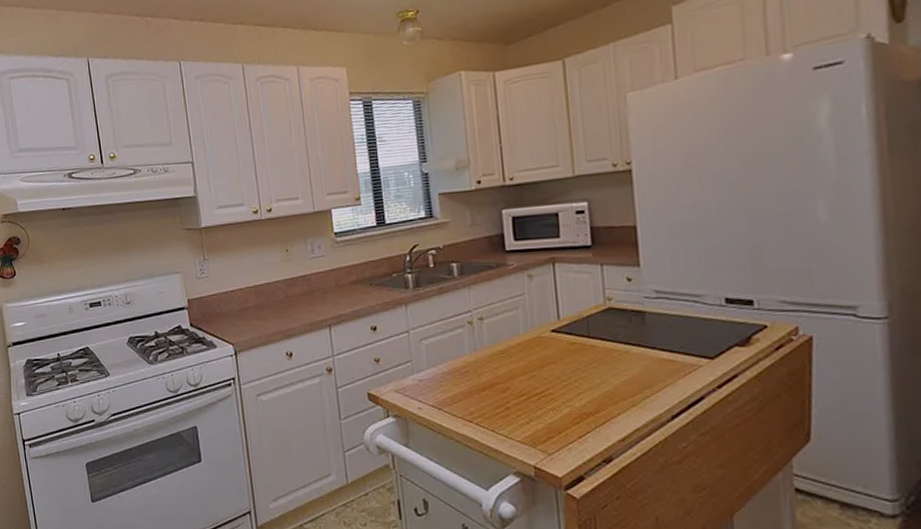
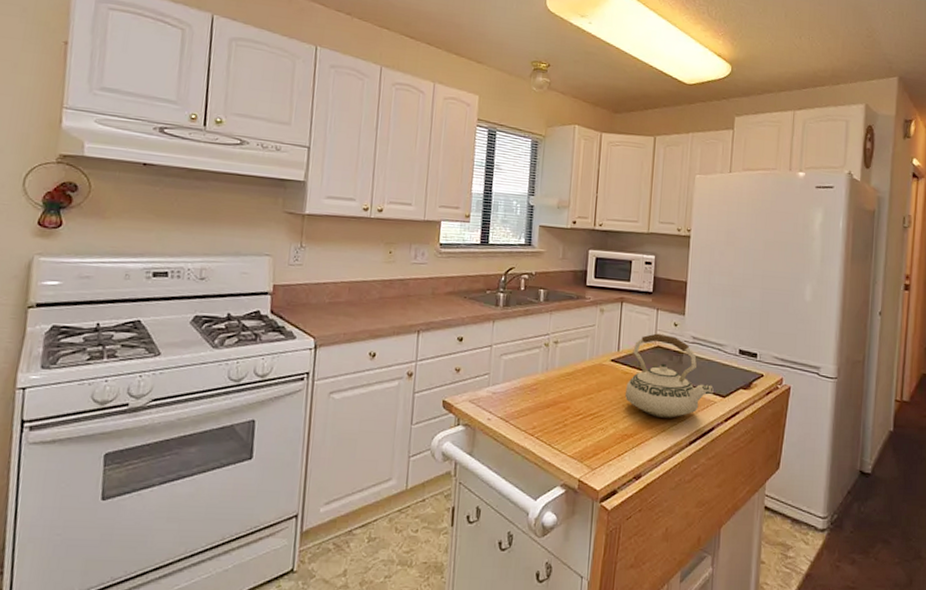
teakettle: none [575,292,696,391] -> present [624,333,714,418]

